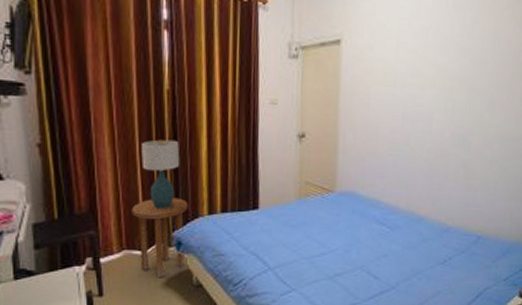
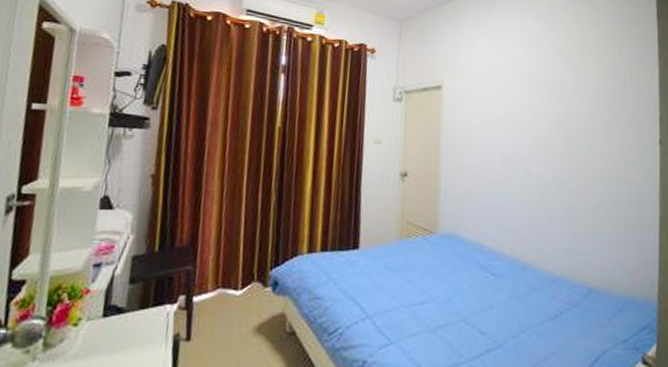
side table: present [131,198,189,278] -> none [231,233,289,323]
table lamp: present [142,139,180,209] -> none [247,174,285,246]

